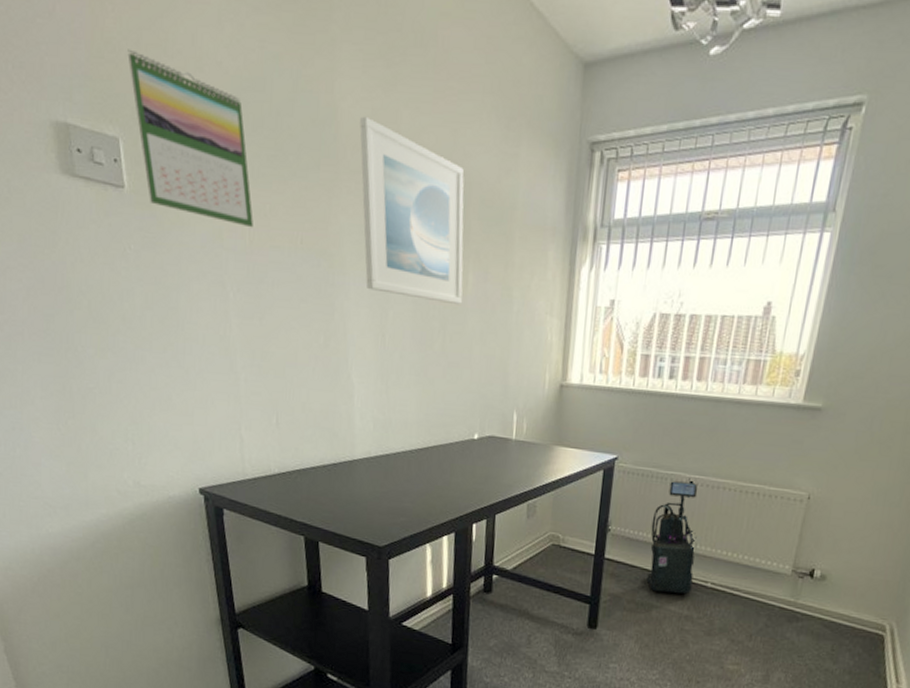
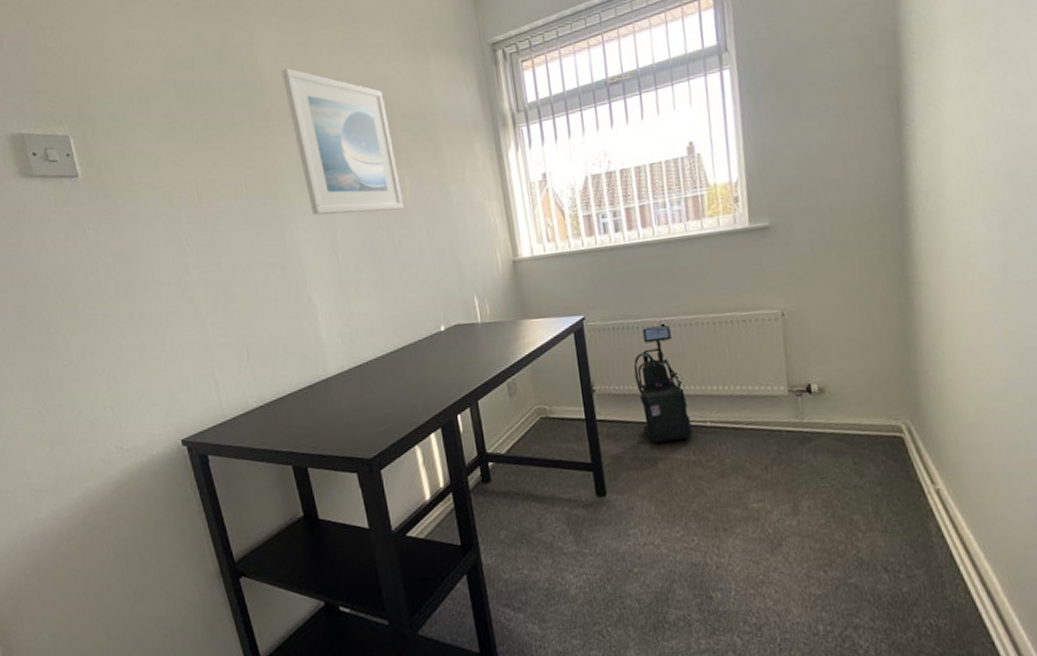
calendar: present [127,49,253,228] -> none [69,60,199,186]

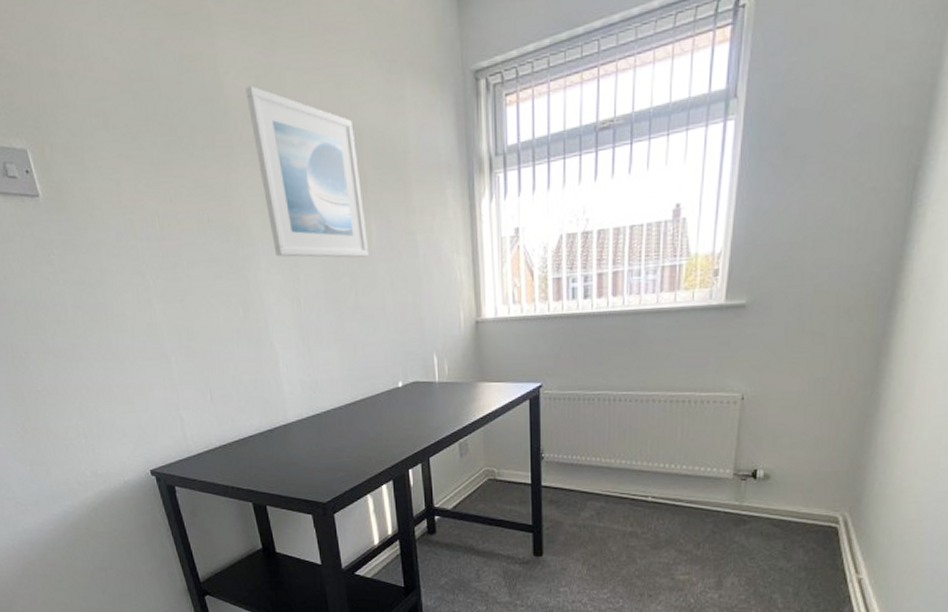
vacuum cleaner: present [633,321,693,443] -> none [584,395,633,512]

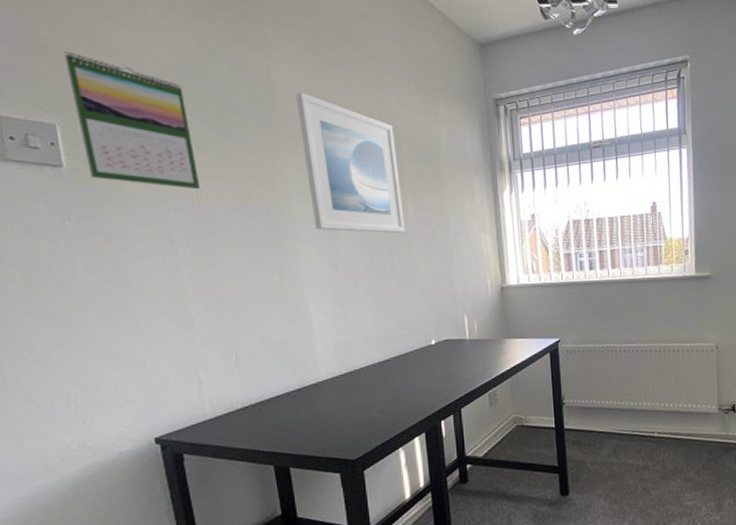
calendar: none [21,61,161,215] -> present [64,51,200,190]

